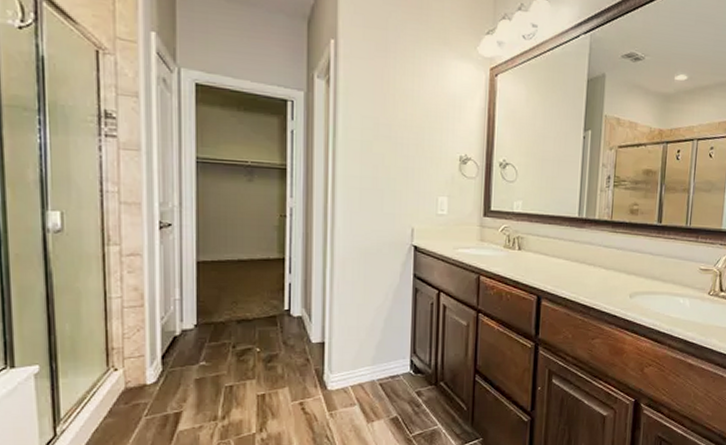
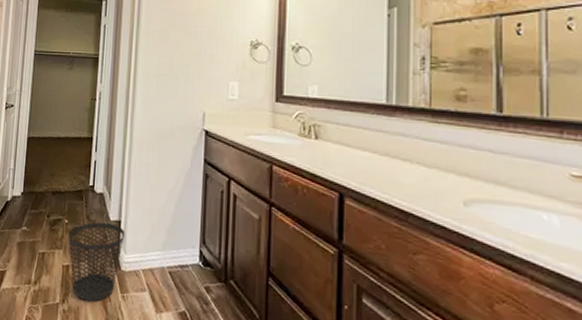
wastebasket: none [262,345,330,425] -> present [68,222,126,302]

